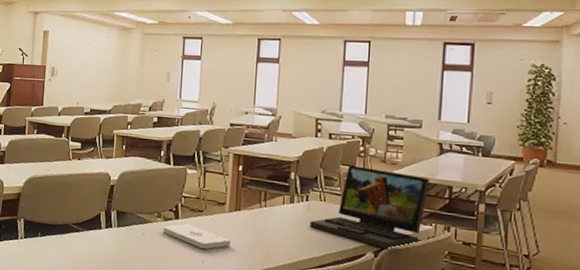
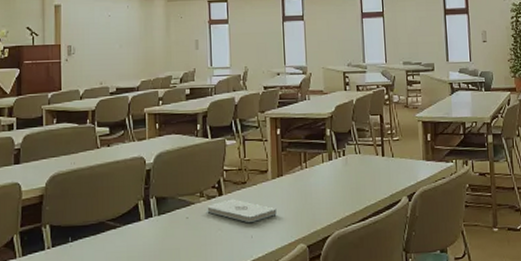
laptop: present [309,165,430,250] -> none [349,114,447,192]

